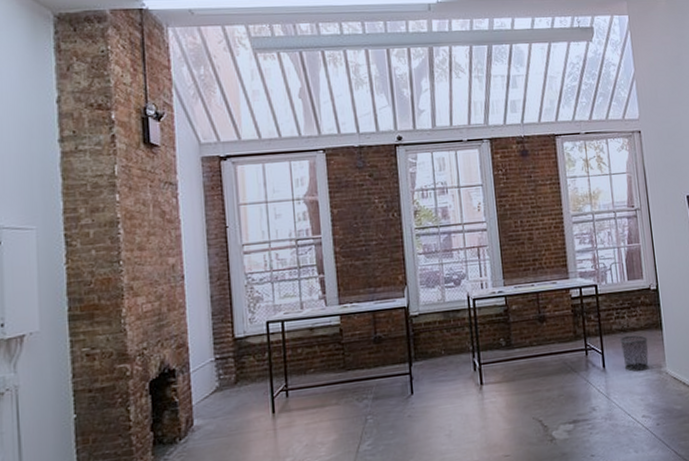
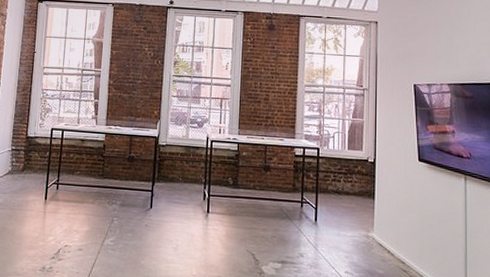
waste bin: present [620,335,649,372] -> none [333,197,359,232]

